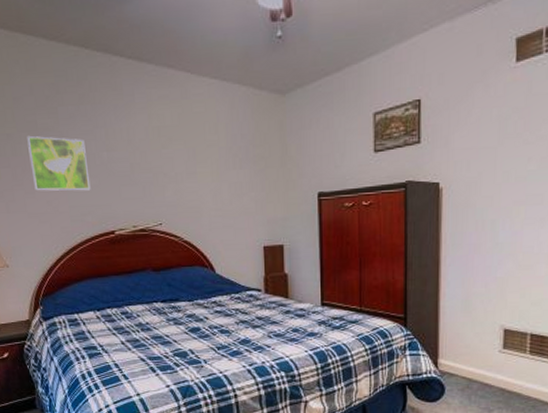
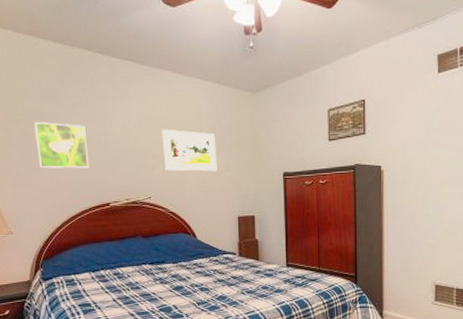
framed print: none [172,141,239,193] -> present [161,129,217,172]

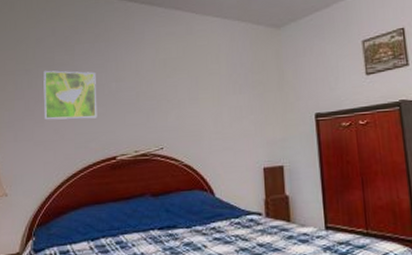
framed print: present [161,129,217,172] -> none [177,71,239,118]

